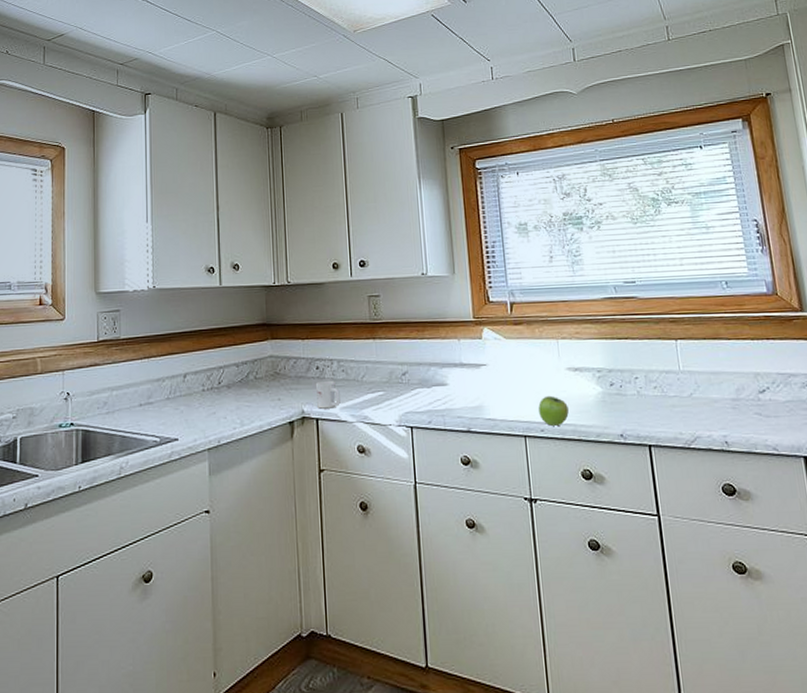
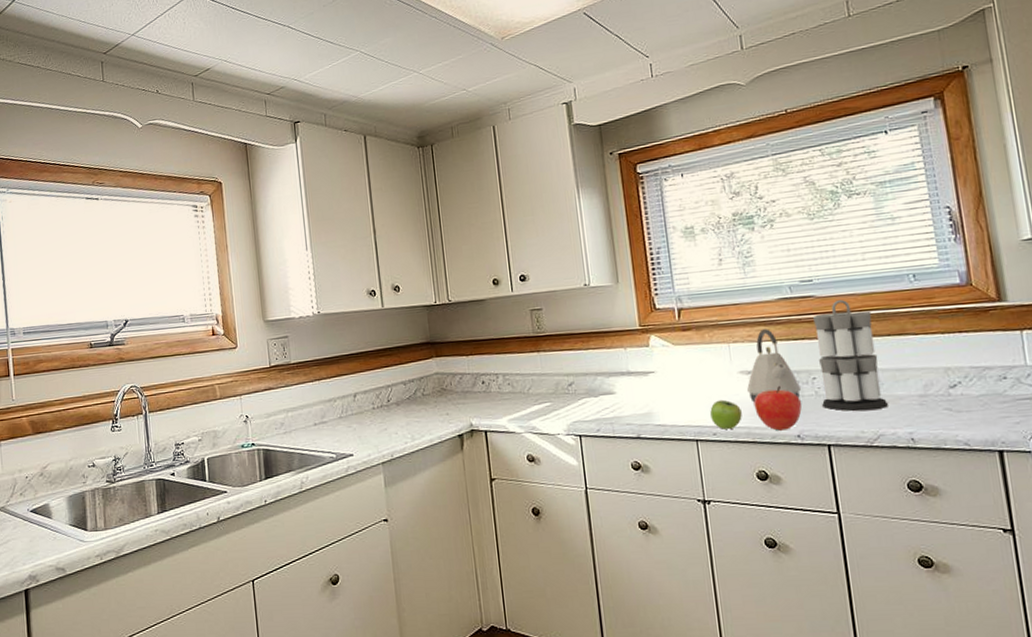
mug: present [315,380,341,409] -> none [481,394,508,422]
kettle: none [574,327,625,400] -> present [747,329,802,403]
fruit: none [580,384,625,429] -> present [753,386,802,431]
spice rack: none [636,301,704,412] -> present [813,299,888,411]

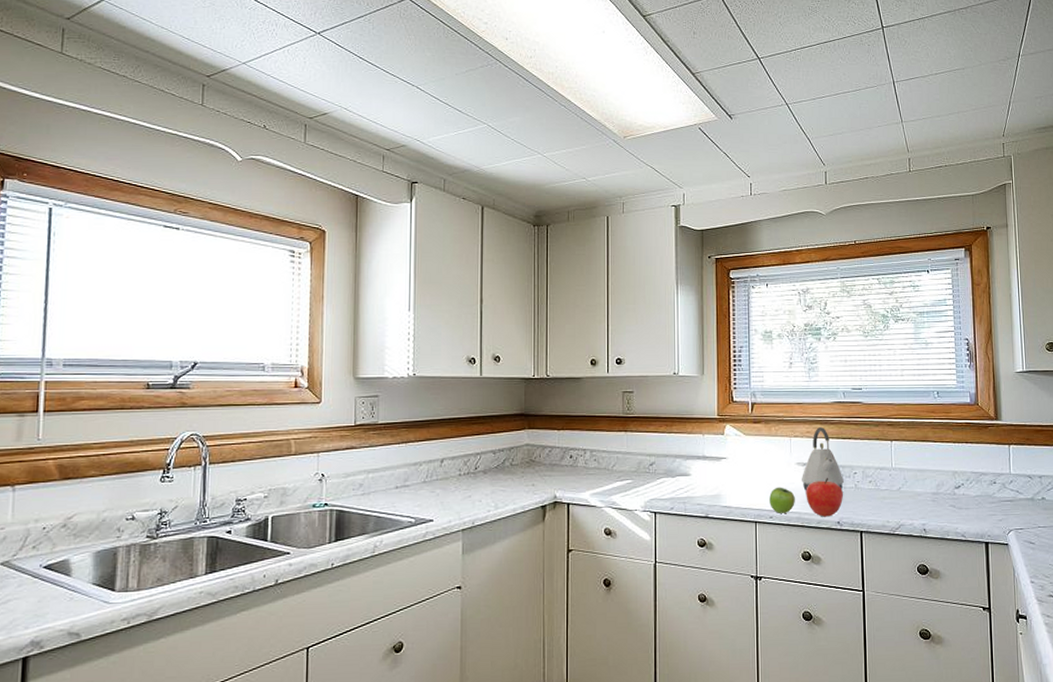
spice rack: present [813,299,888,411] -> none [859,407,909,504]

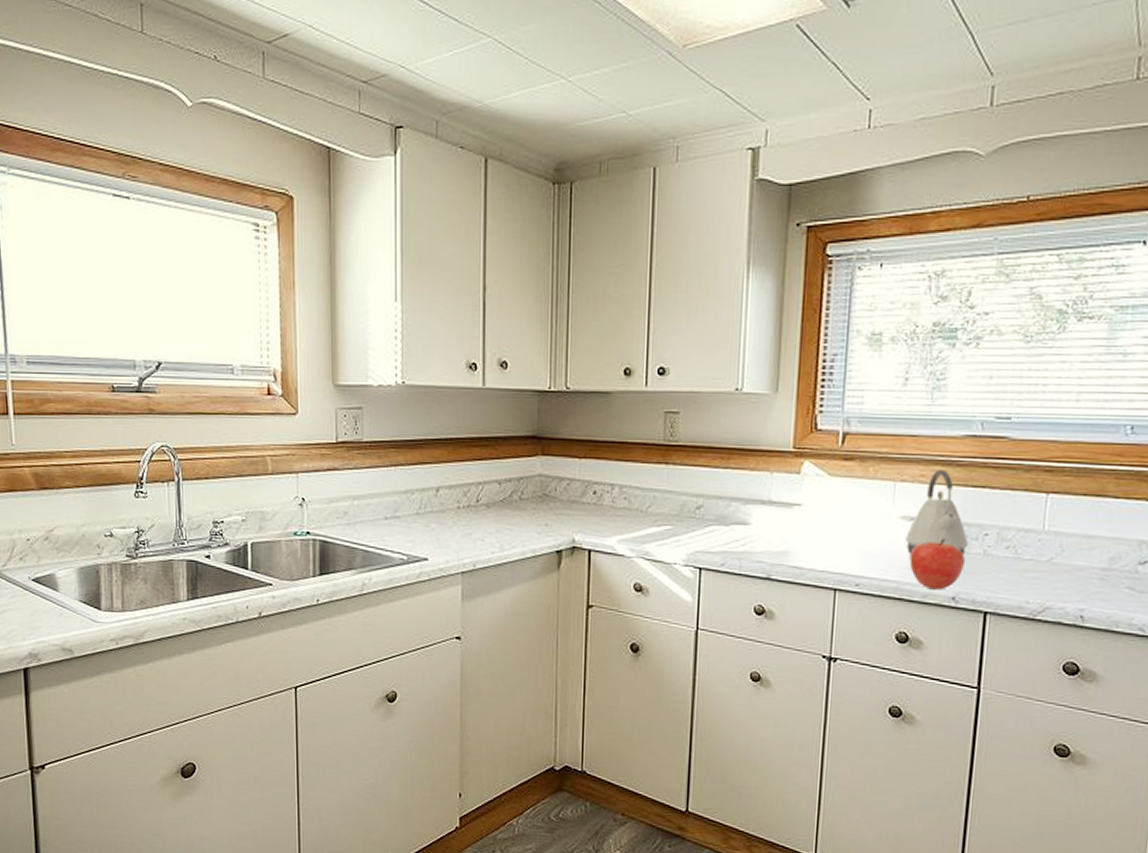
fruit: present [769,487,795,513] -> none [857,546,894,581]

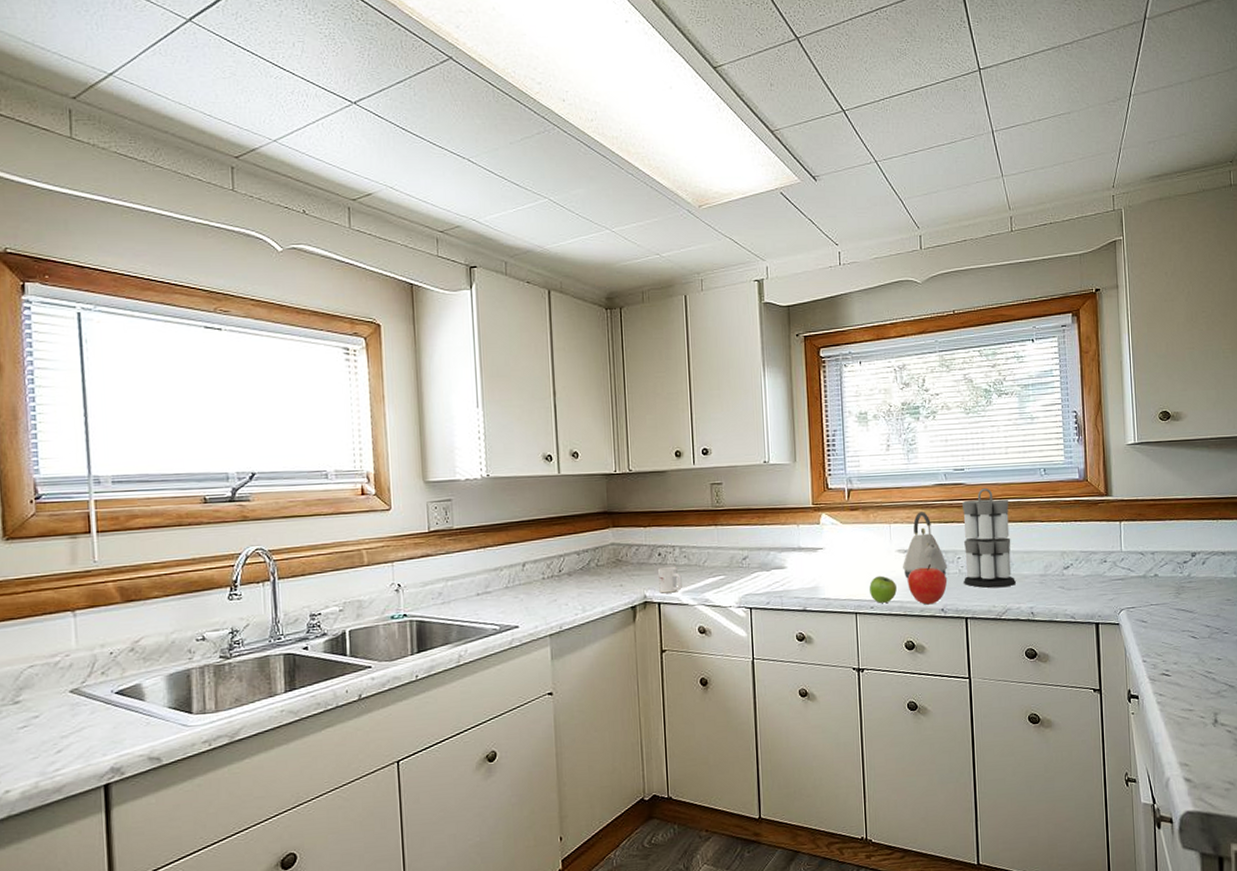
mug: none [589,507,619,540] -> present [657,566,682,594]
fruit: none [857,546,894,581] -> present [869,575,897,603]
spice rack: none [988,445,1071,579] -> present [962,487,1016,588]

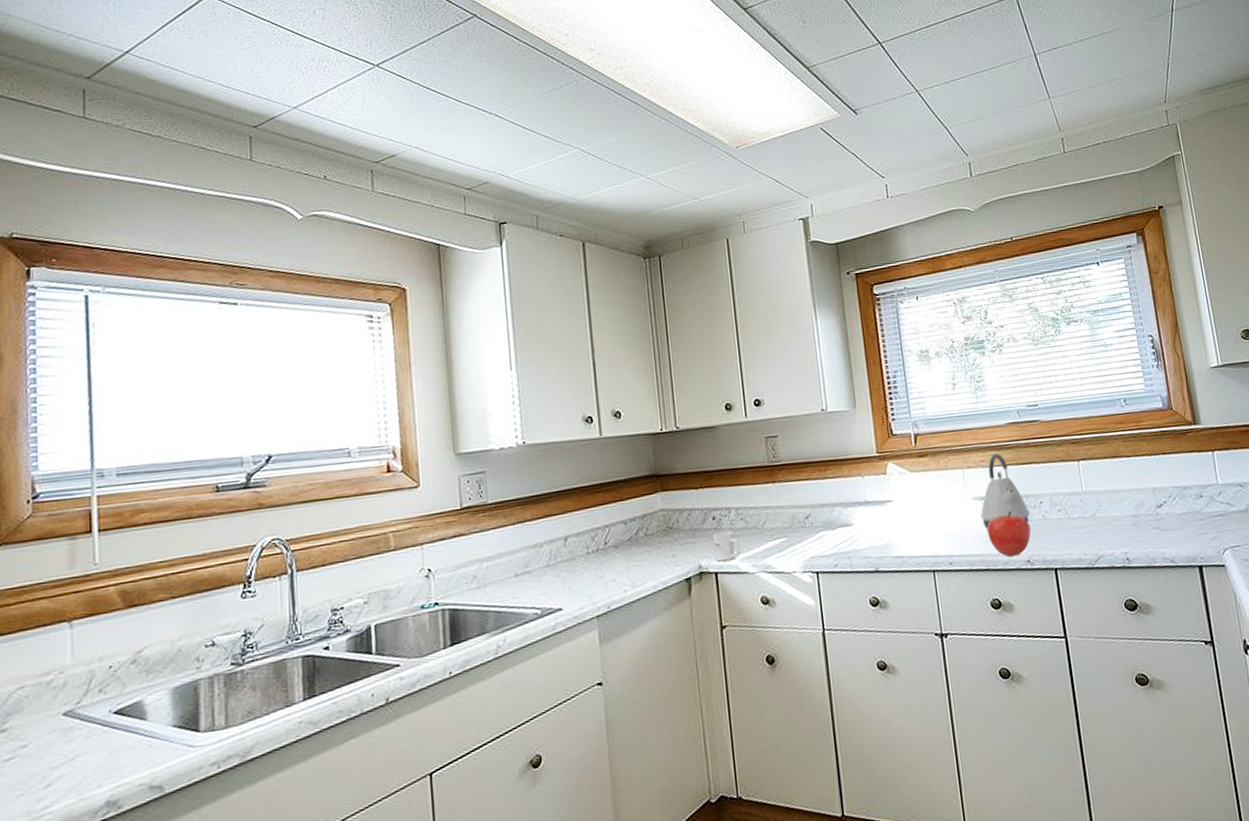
fruit: present [869,575,897,603] -> none [946,527,977,558]
spice rack: present [962,487,1016,588] -> none [1039,423,1106,534]

